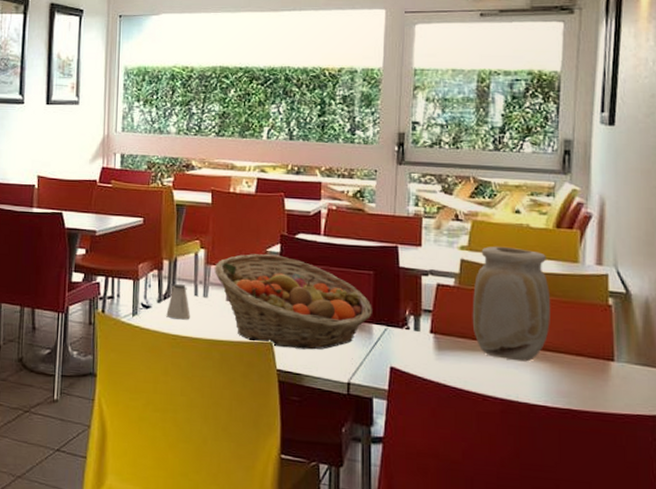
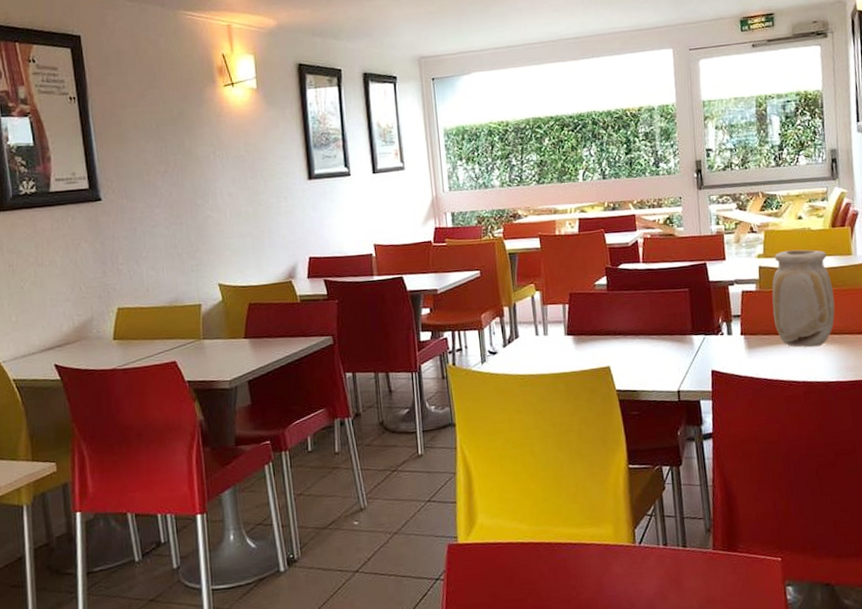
saltshaker: present [166,283,190,320] -> none [512,326,535,360]
fruit basket: present [215,254,372,350] -> none [550,286,692,370]

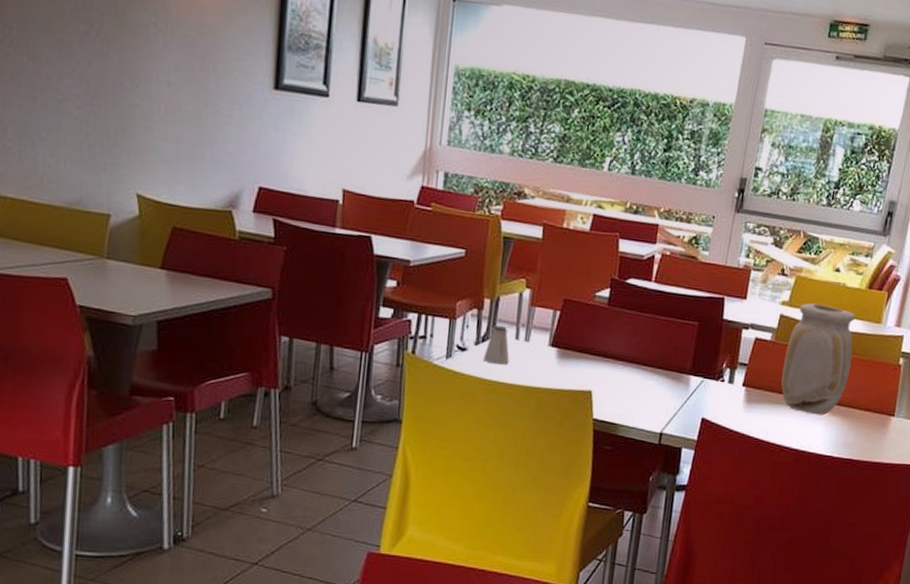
saltshaker: none [512,326,535,360] -> present [483,325,510,365]

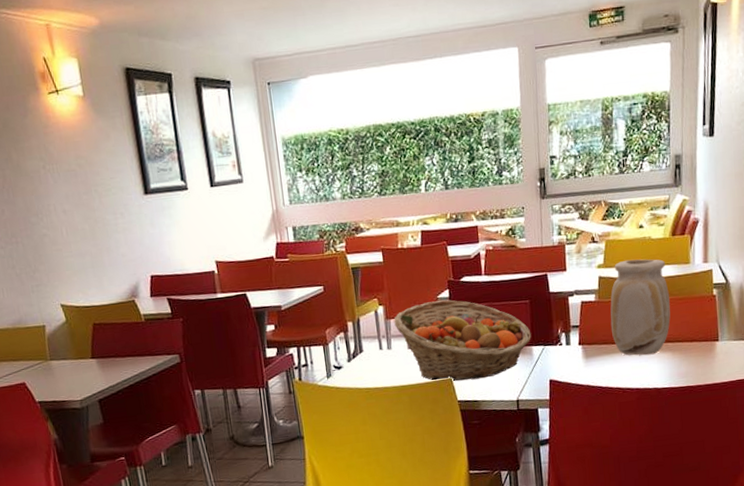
saltshaker: present [483,325,510,365] -> none [357,341,379,374]
fruit basket: none [539,297,693,400] -> present [394,299,531,381]

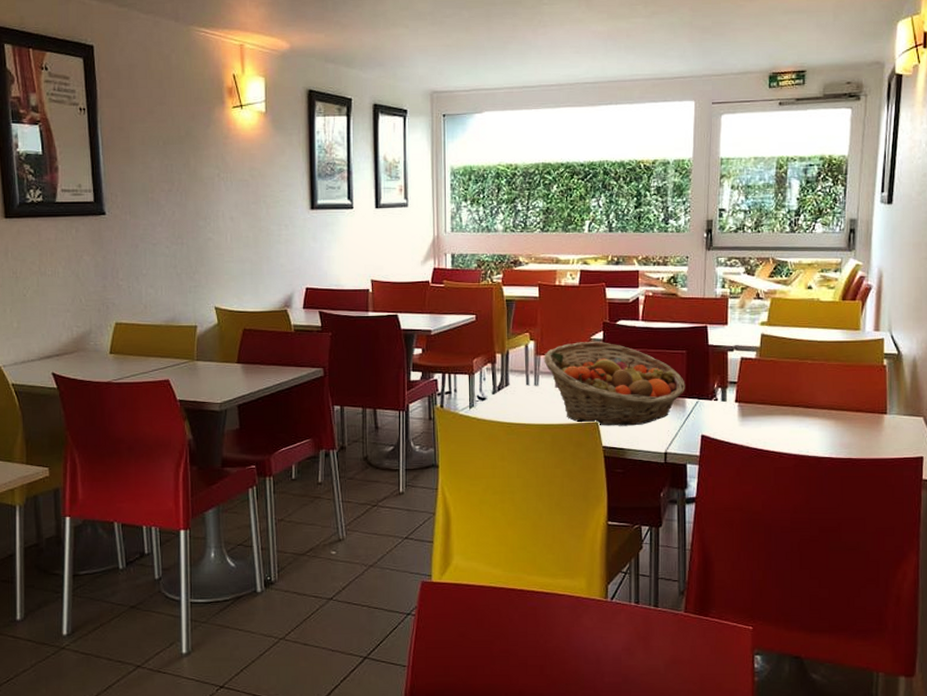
vase: present [610,259,671,356] -> none [770,320,837,421]

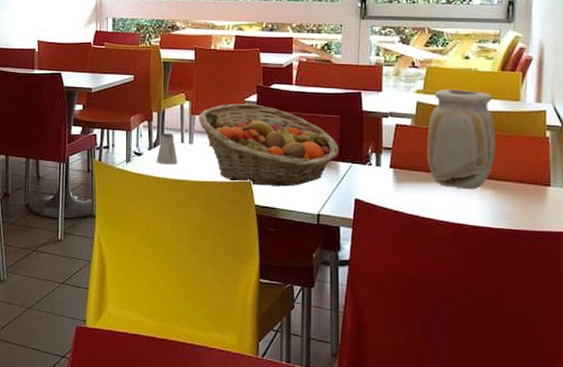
saltshaker: none [501,374,523,408] -> present [156,132,178,165]
vase: none [770,320,837,421] -> present [426,89,496,190]

